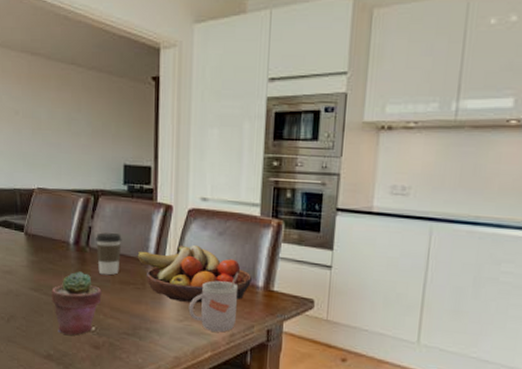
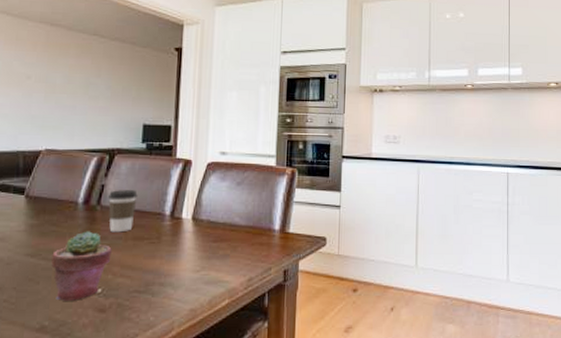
fruit bowl: present [136,244,253,303] -> none [152,195,270,252]
mug: present [188,272,239,332] -> none [206,218,257,278]

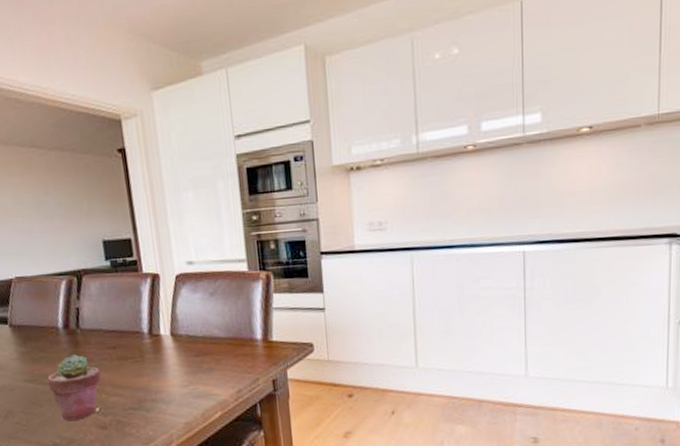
coffee cup: present [108,190,138,233] -> none [85,310,115,354]

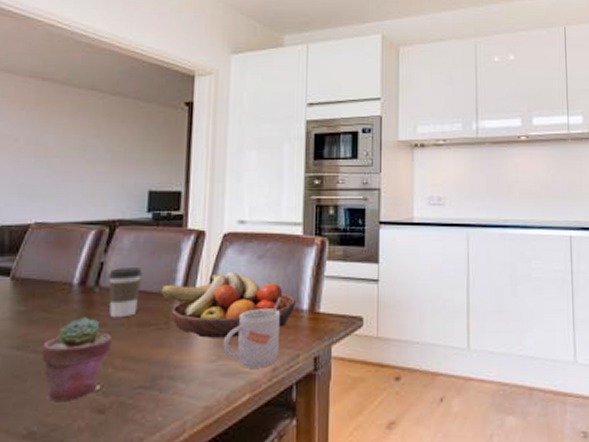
coffee cup: none [85,310,115,354] -> present [108,268,143,318]
fruit bowl: none [129,308,251,368] -> present [159,271,297,338]
mug: none [191,328,241,391] -> present [222,296,282,368]

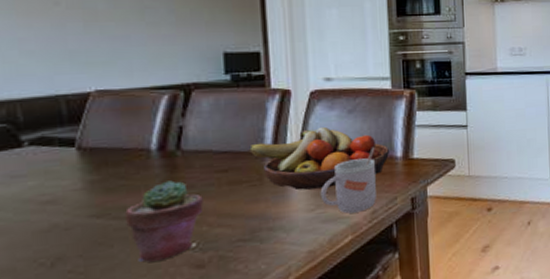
coffee cup: present [108,268,143,318] -> none [190,129,228,179]

